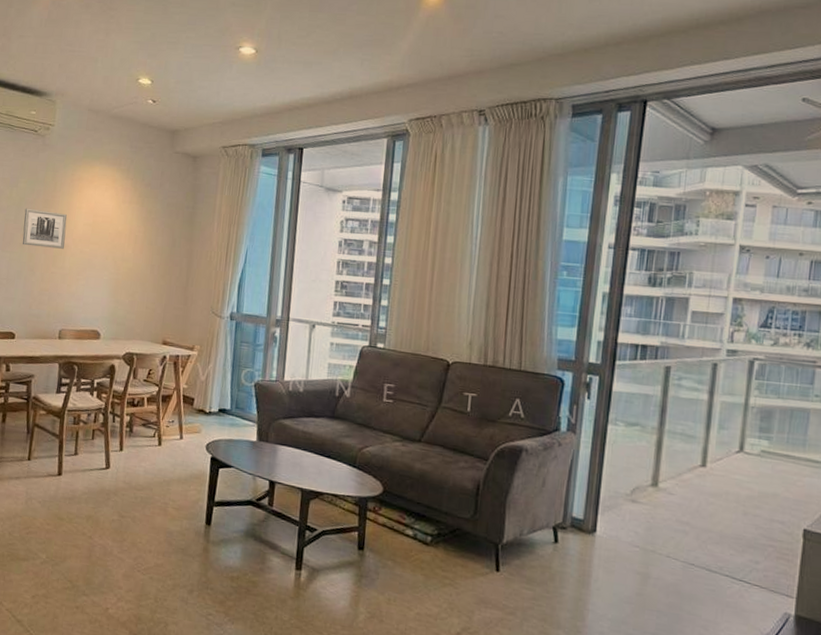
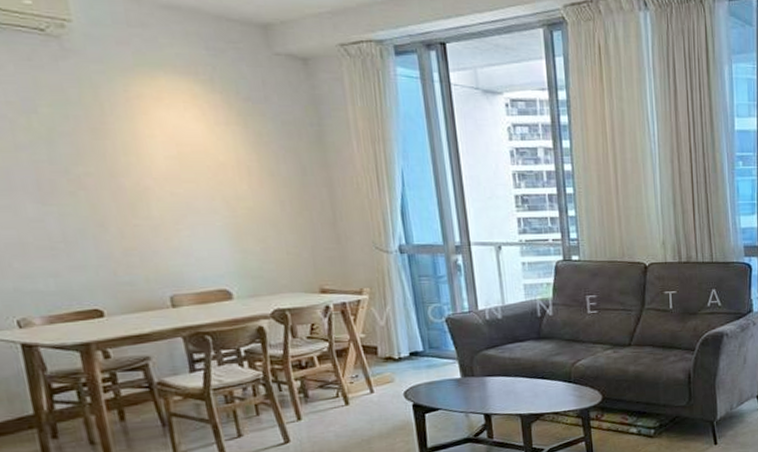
wall art: present [22,208,67,249] -> none [61,142,145,194]

